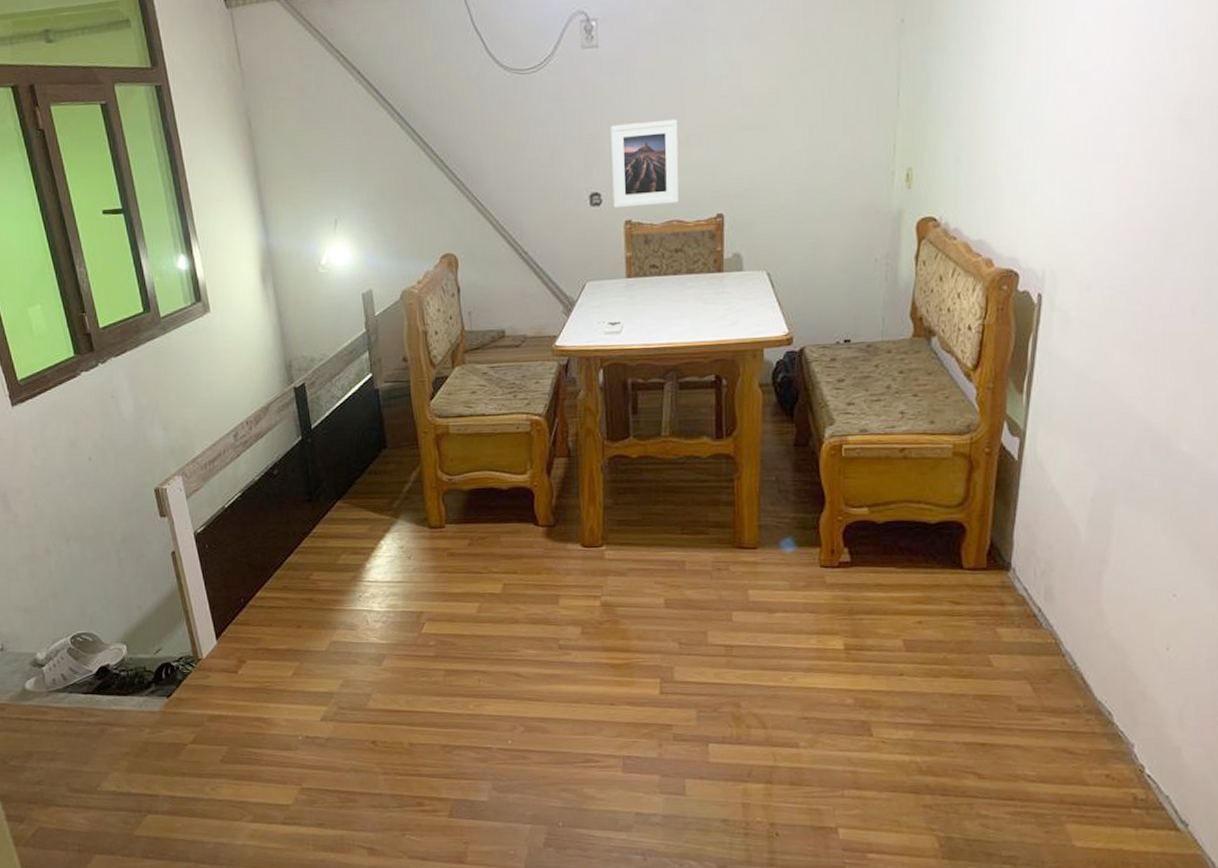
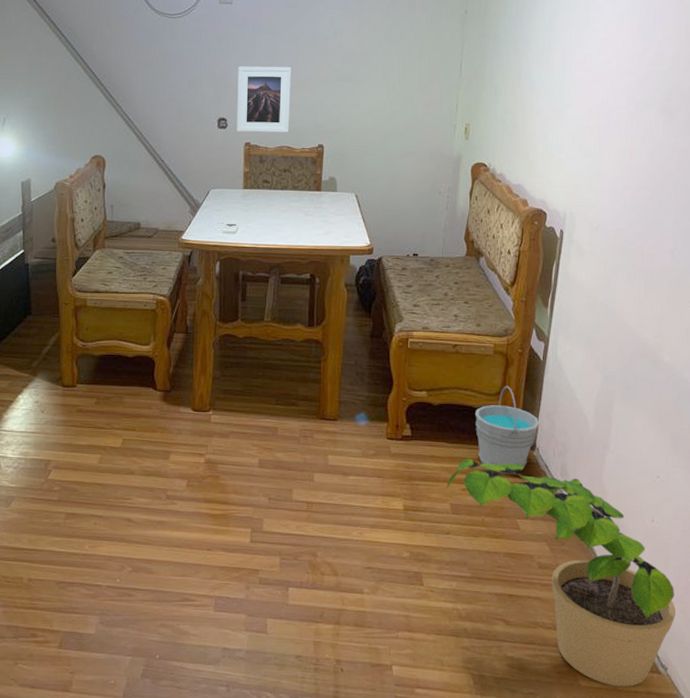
potted plant: none [897,584,1199,847] -> present [446,458,675,687]
bucket: none [931,494,1016,596] -> present [475,386,540,471]

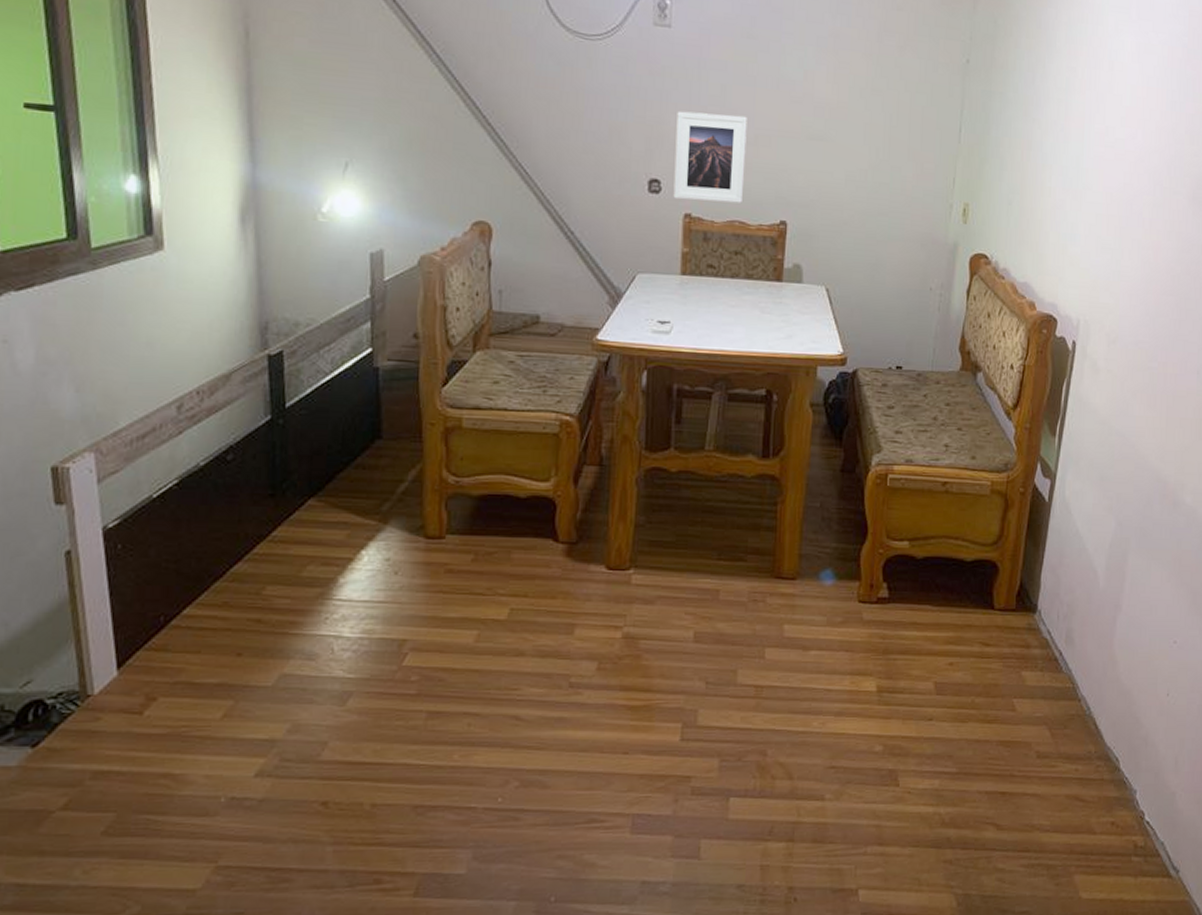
potted plant: present [446,458,675,687] -> none [929,624,1190,897]
bucket: present [475,386,540,471] -> none [966,534,1043,638]

